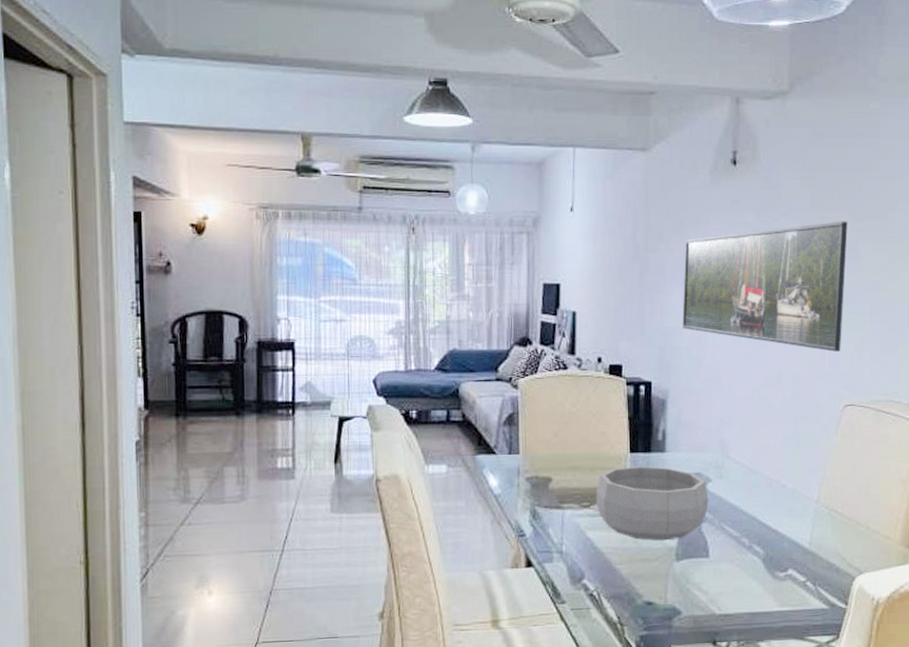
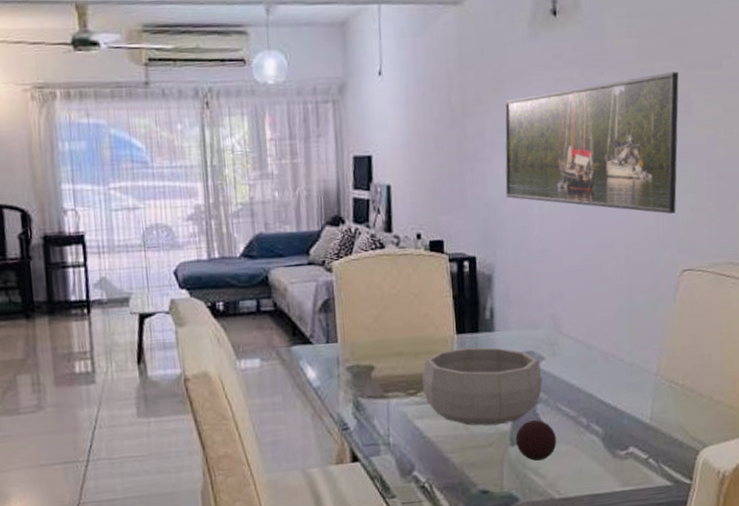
decorative ball: none [681,538,720,577] -> present [515,420,557,461]

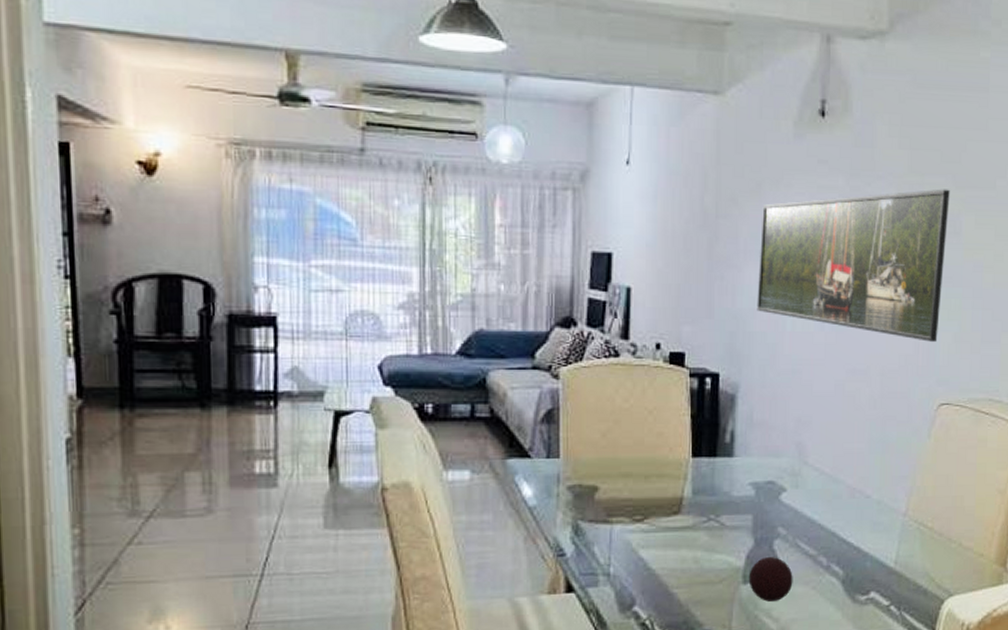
decorative bowl: present [422,347,543,426] -> none [651,472,782,561]

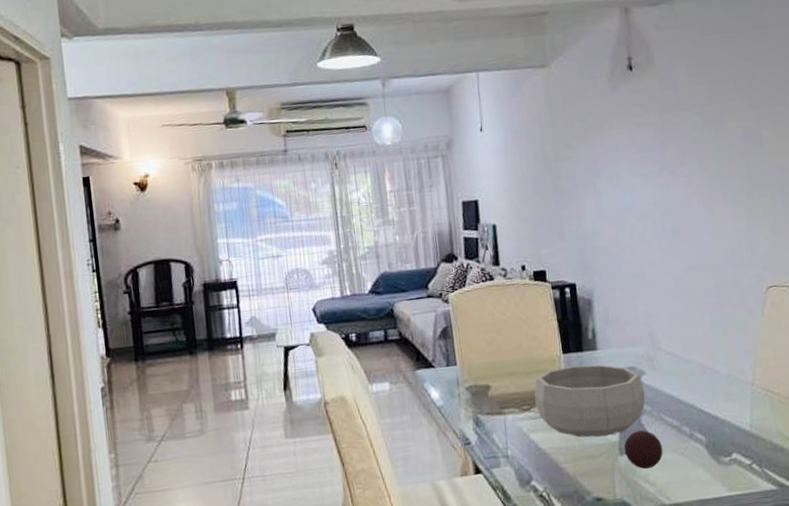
decorative bowl: none [651,472,782,561] -> present [534,364,646,438]
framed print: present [757,189,950,342] -> none [592,110,757,237]

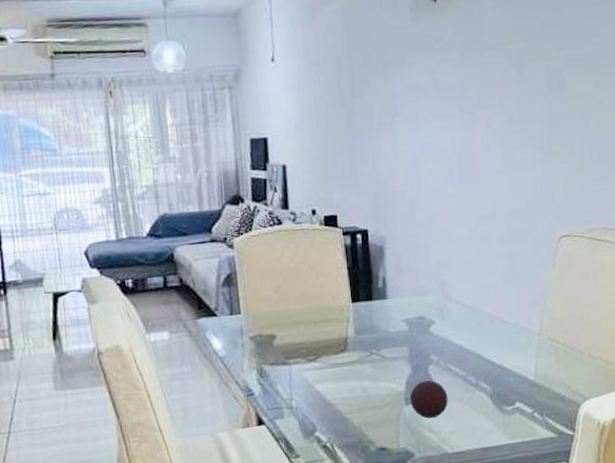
decorative bowl: present [534,364,646,438] -> none [321,313,434,388]

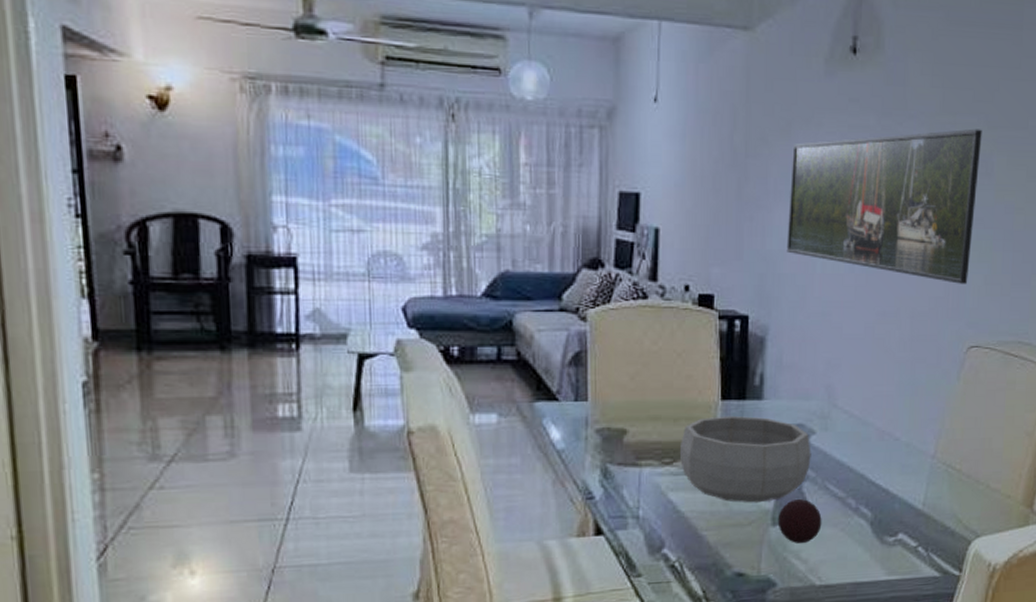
decorative bowl: none [321,313,434,388] -> present [680,415,811,503]
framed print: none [390,50,553,184] -> present [786,129,982,284]

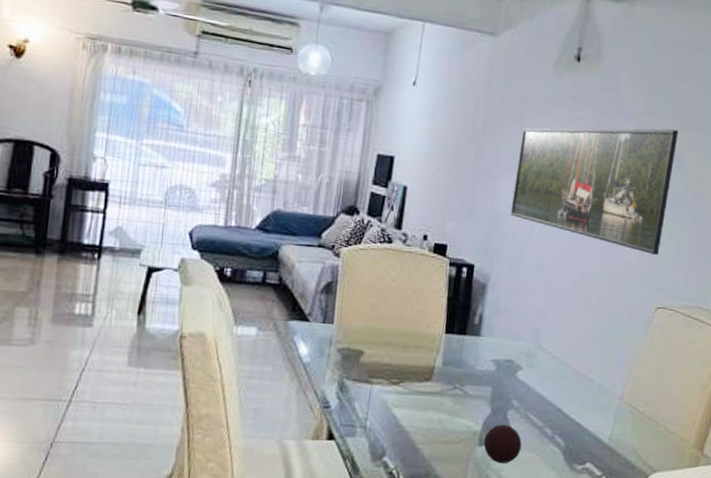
decorative bowl: present [680,415,811,503] -> none [406,347,518,425]

